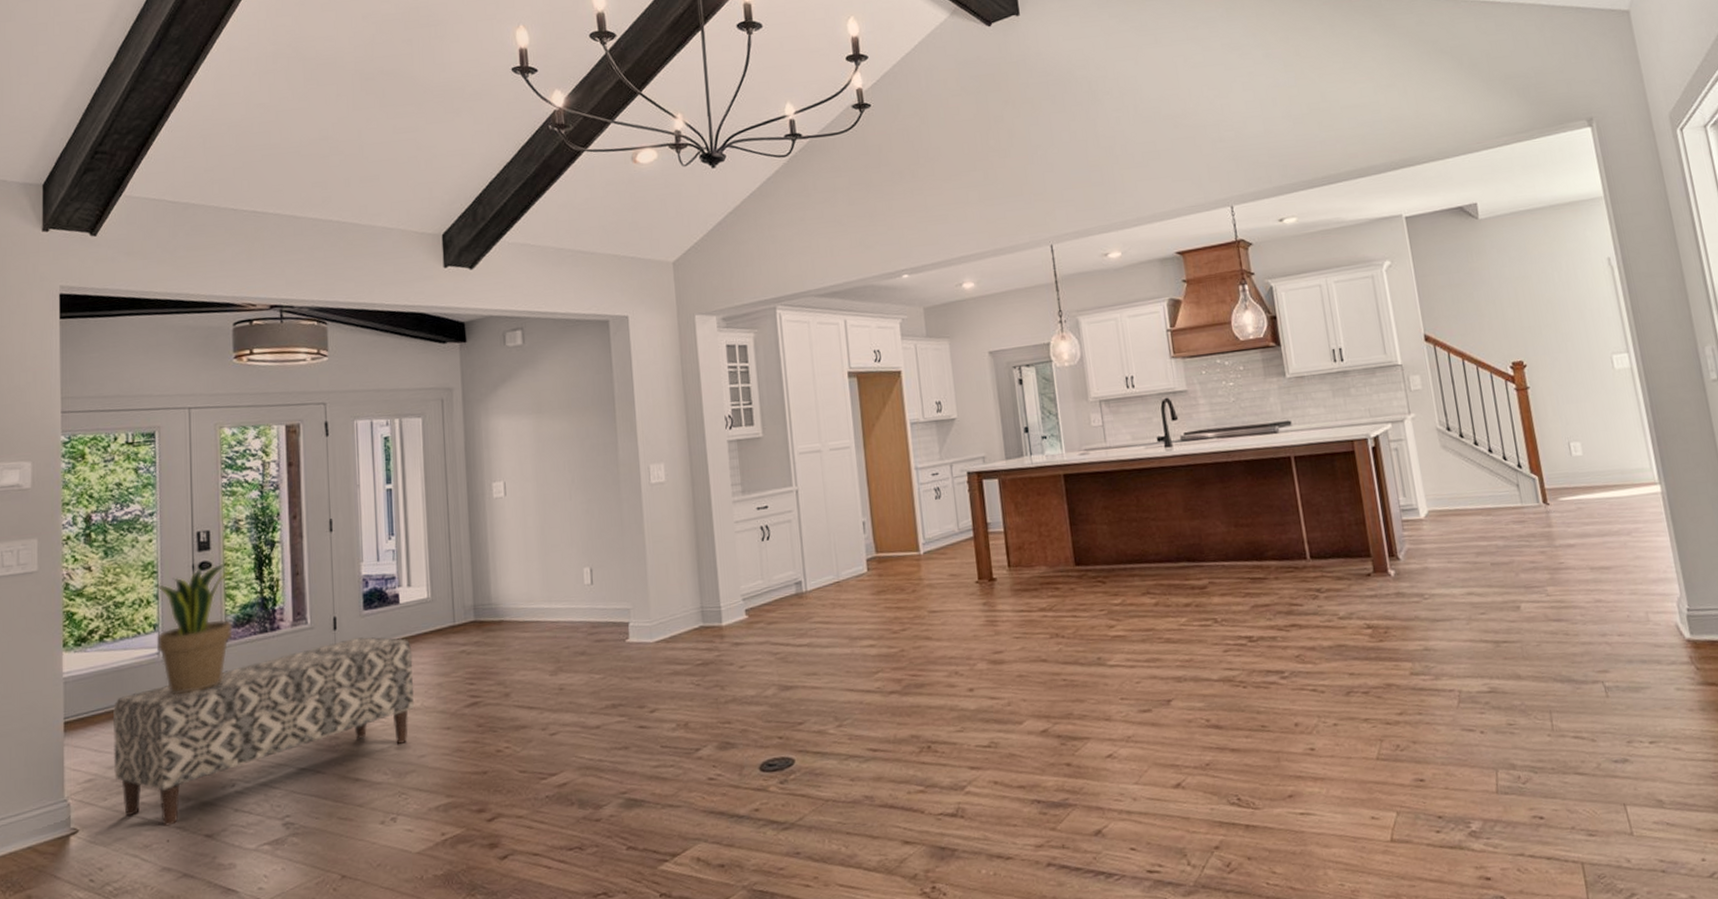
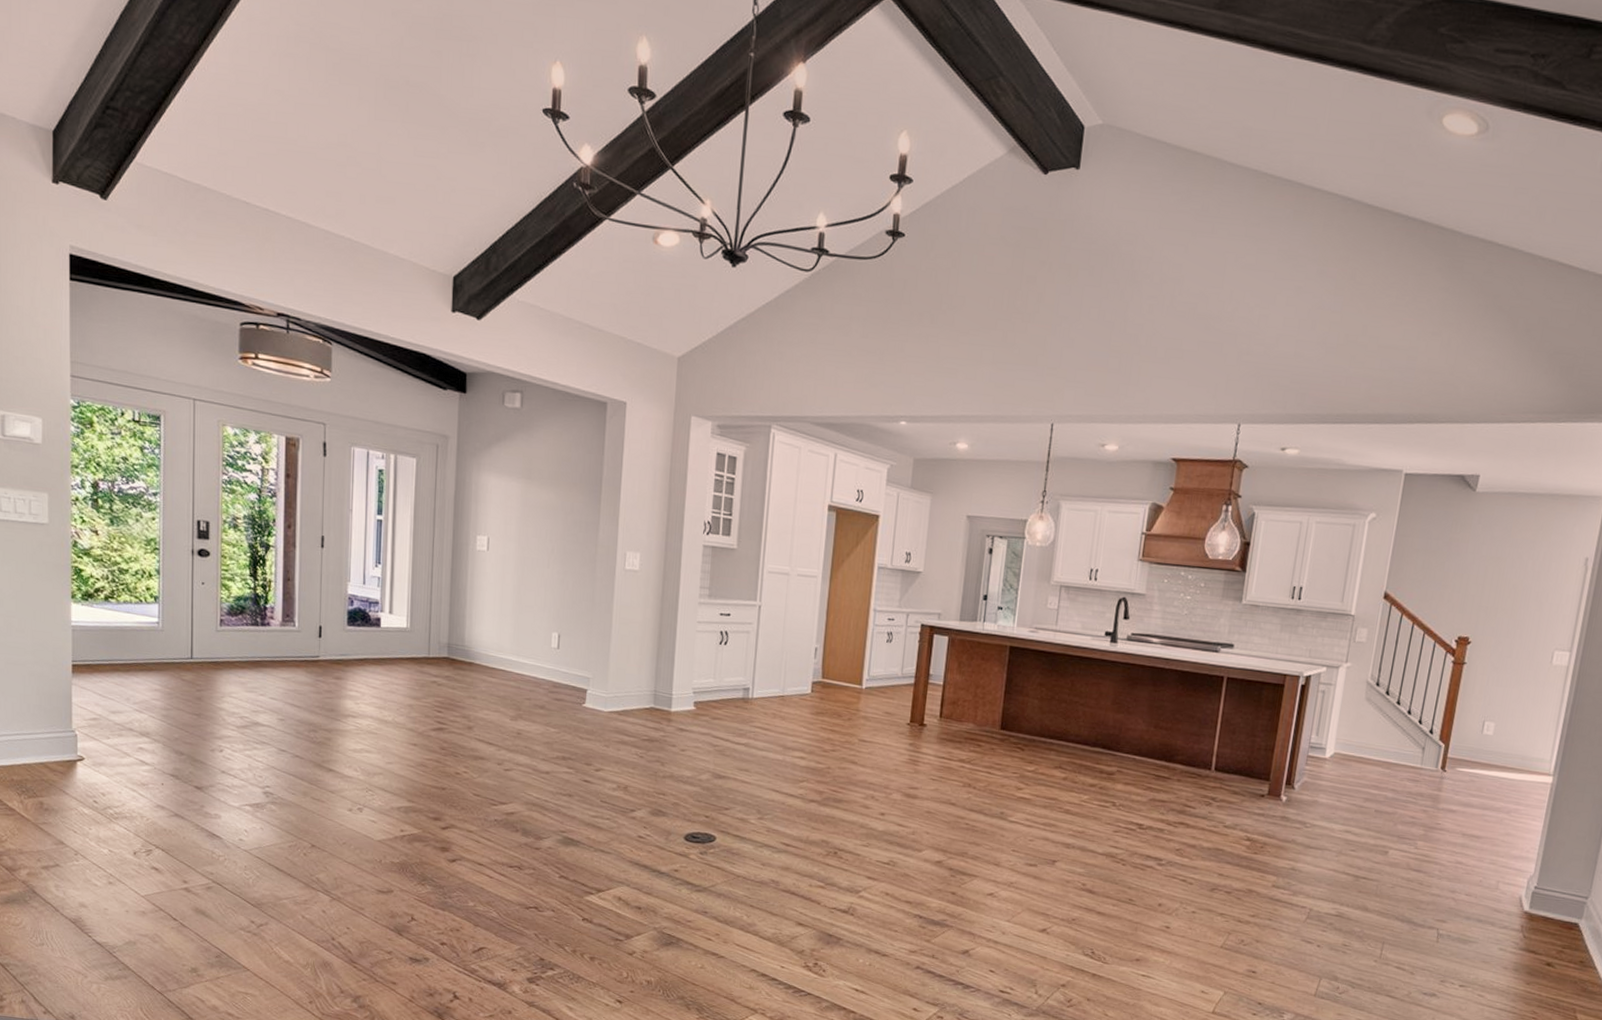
bench: present [113,637,414,826] -> none [115,648,389,772]
potted plant: present [148,564,240,694] -> none [151,553,236,664]

